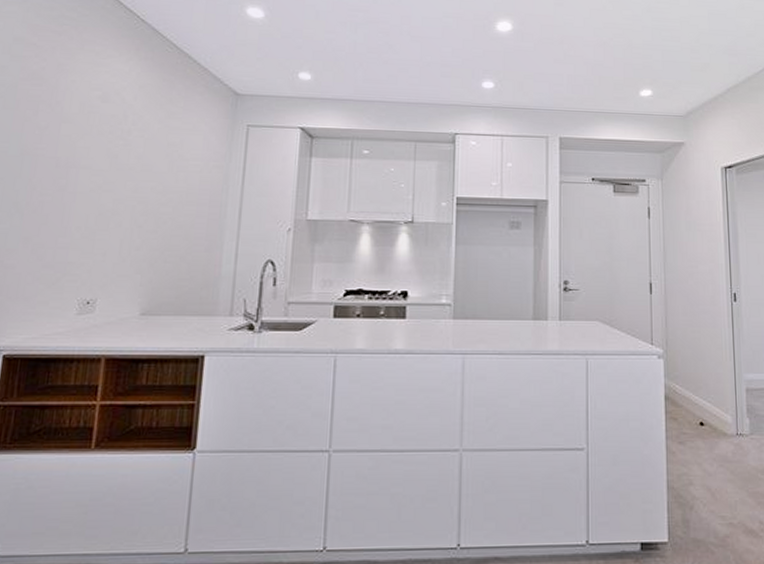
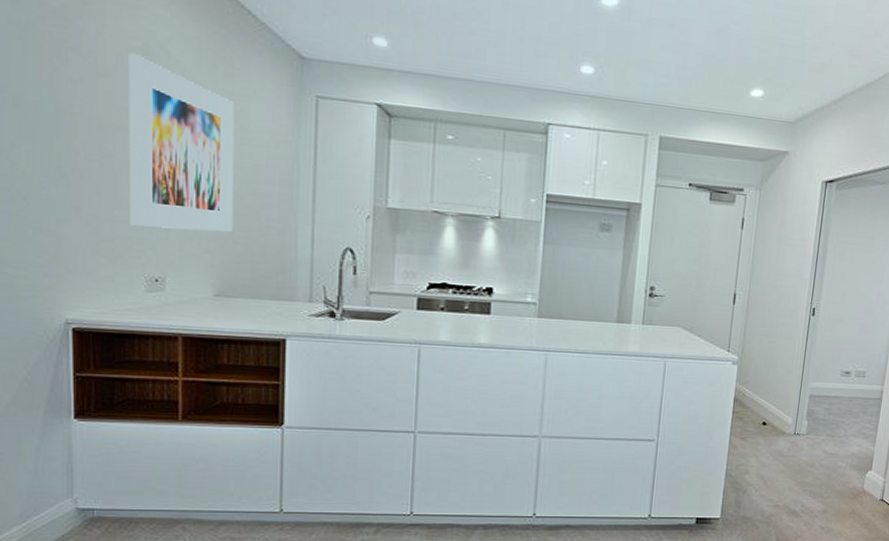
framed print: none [71,101,176,253] -> present [129,52,235,232]

